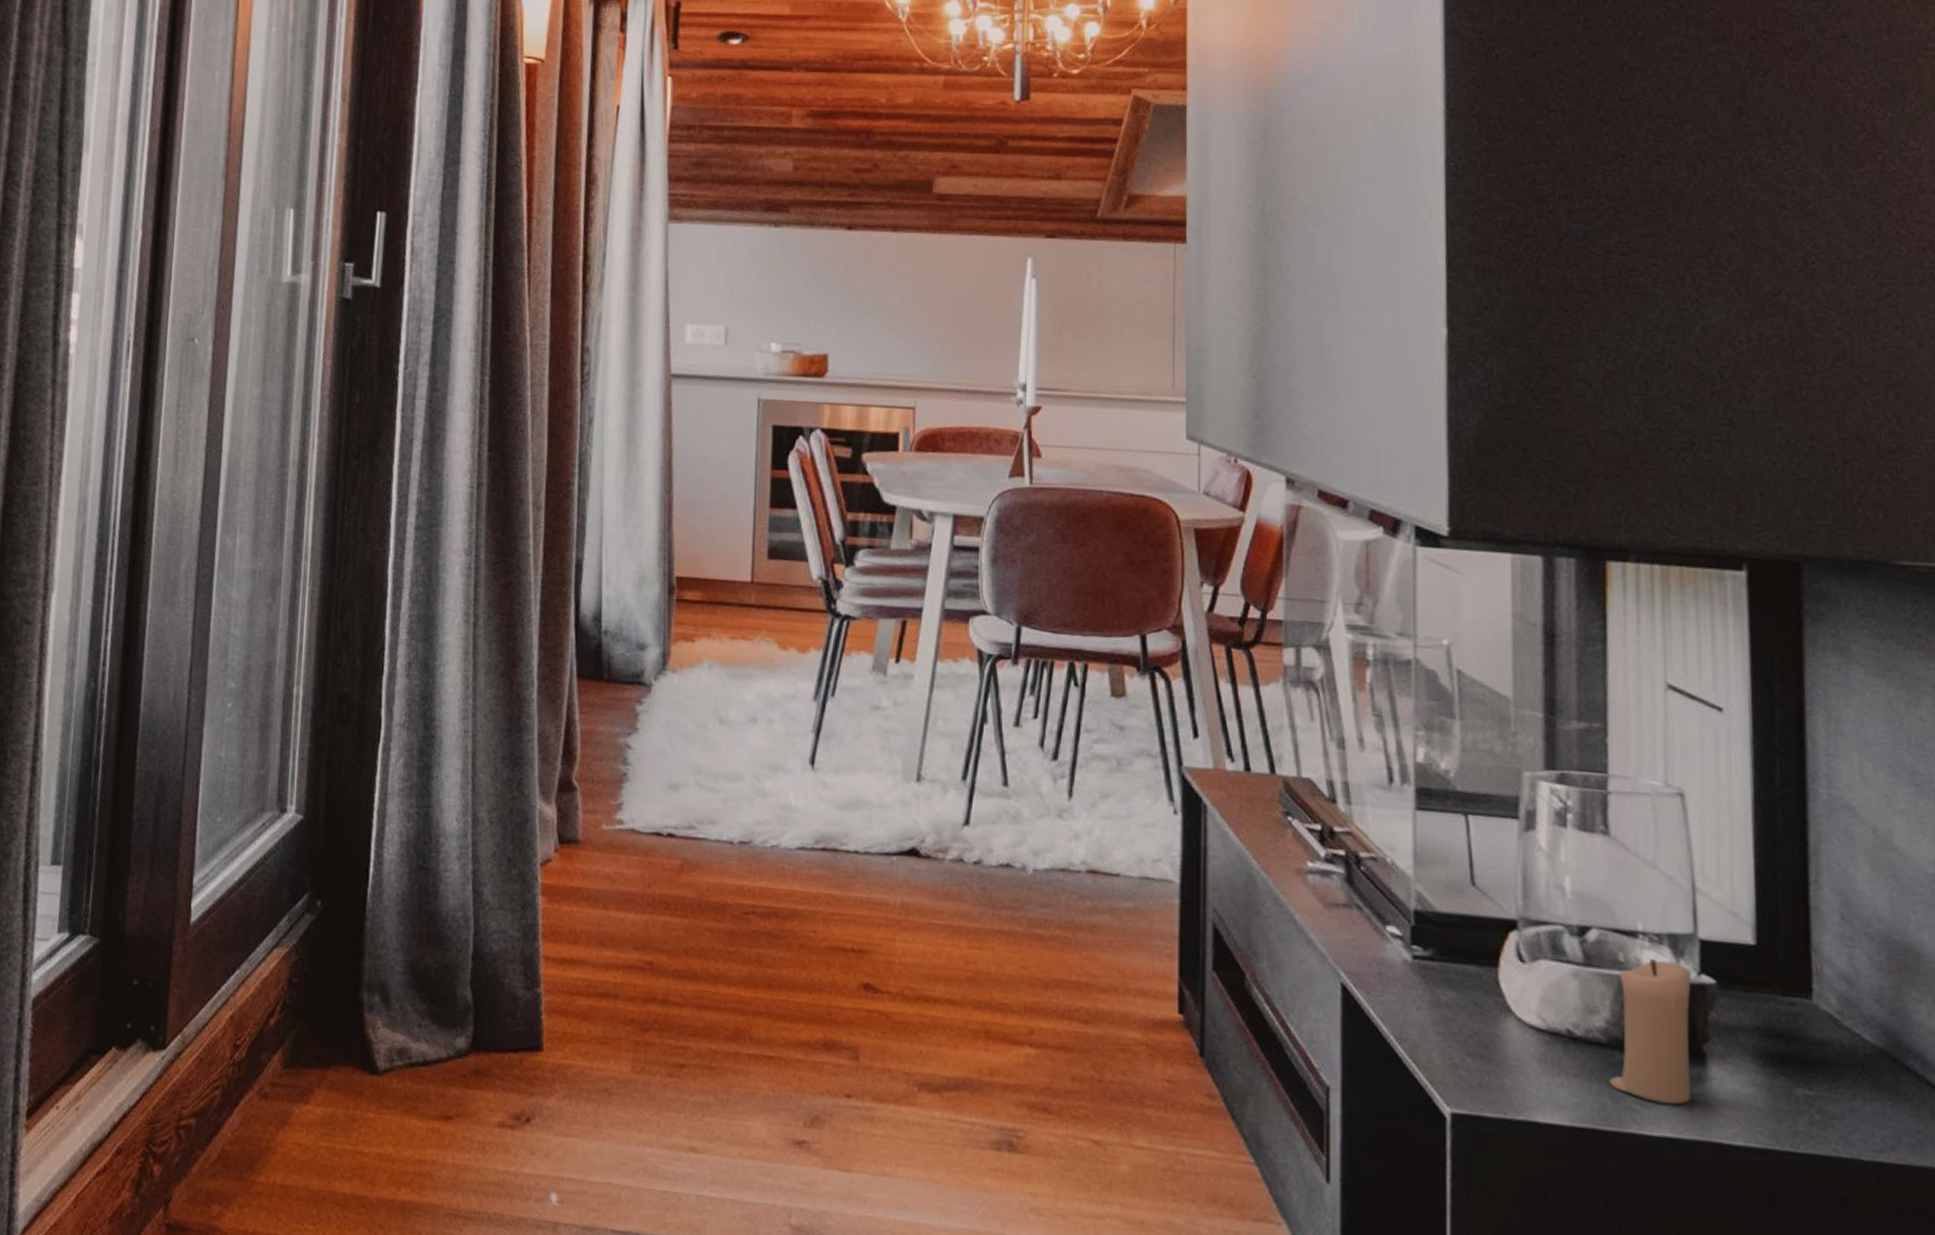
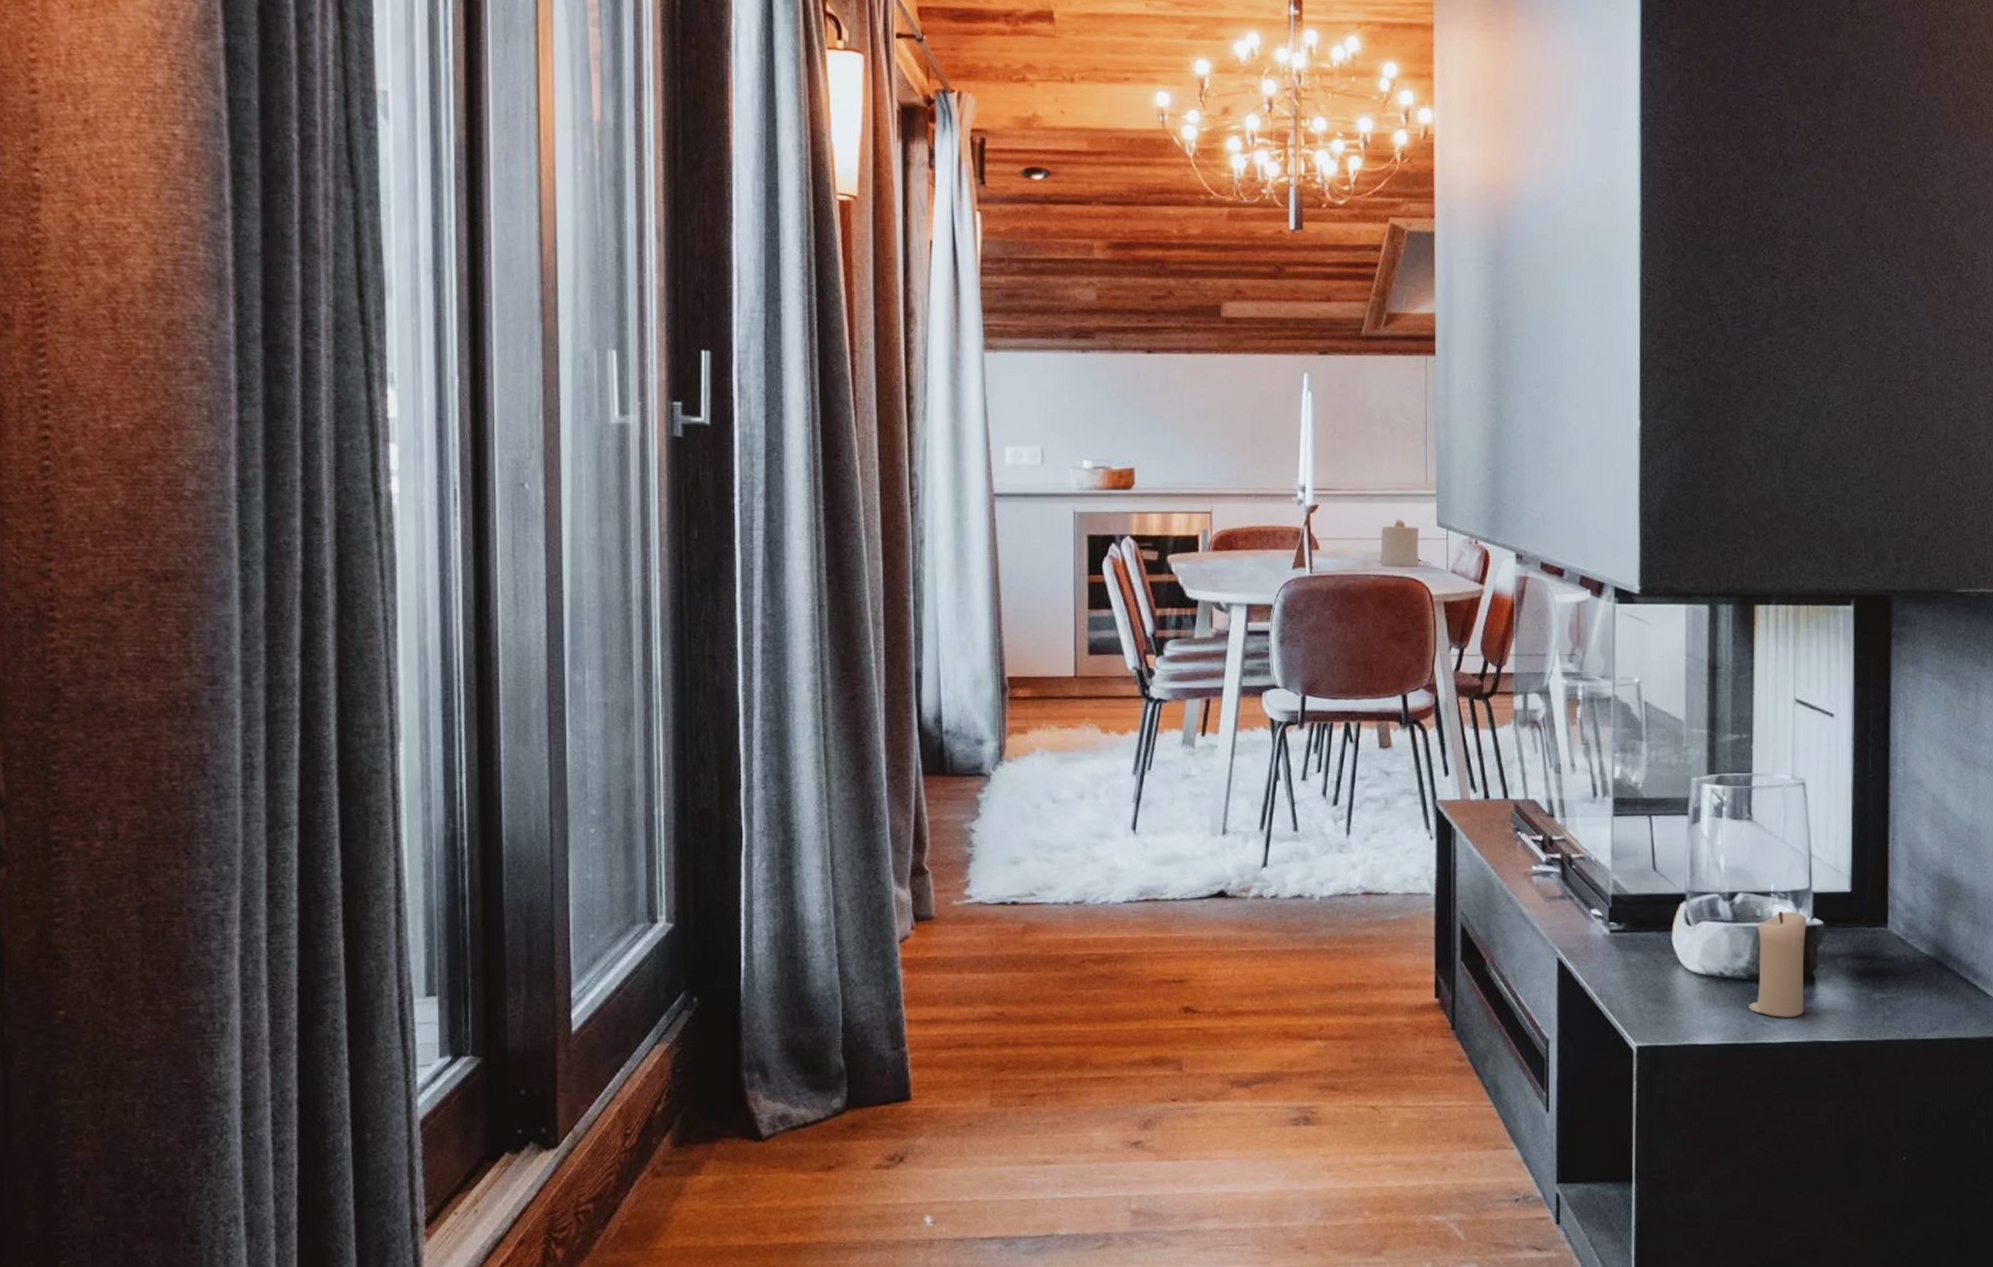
candle: none [1115,428,1165,486] -> present [1380,519,1420,568]

